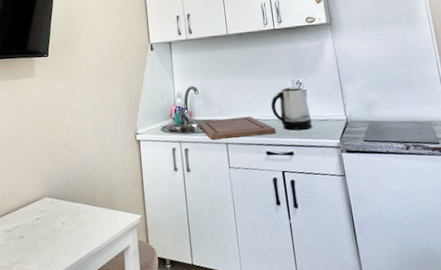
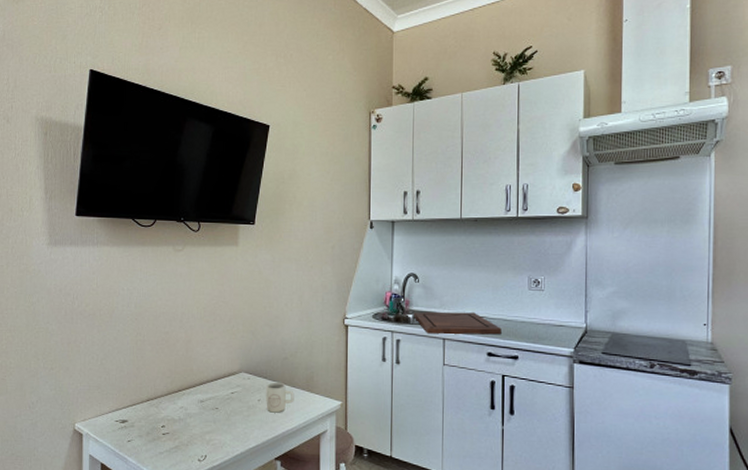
mug: none [69,202,97,234] -> present [266,382,294,413]
kettle: present [270,87,313,131] -> none [499,285,546,334]

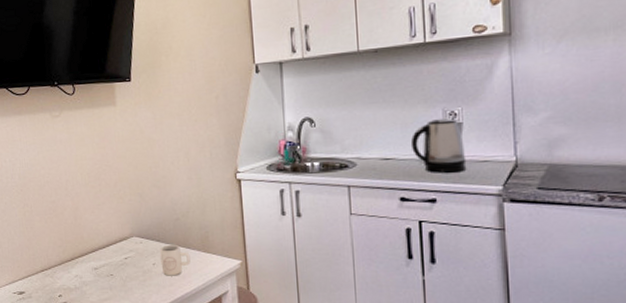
cutting board: present [413,311,502,335] -> none [312,154,415,182]
kettle: none [499,285,546,334] -> present [410,118,467,173]

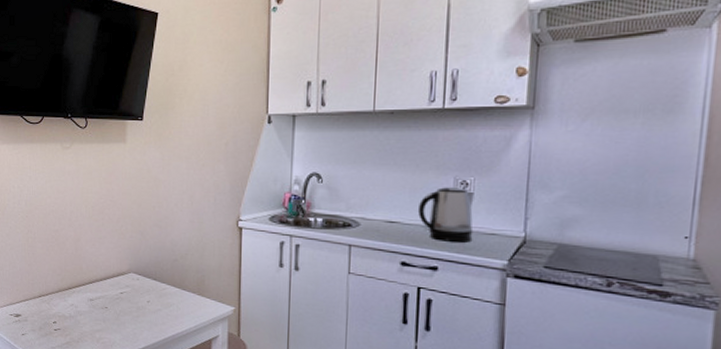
mug: present [160,244,191,276] -> none [155,284,185,315]

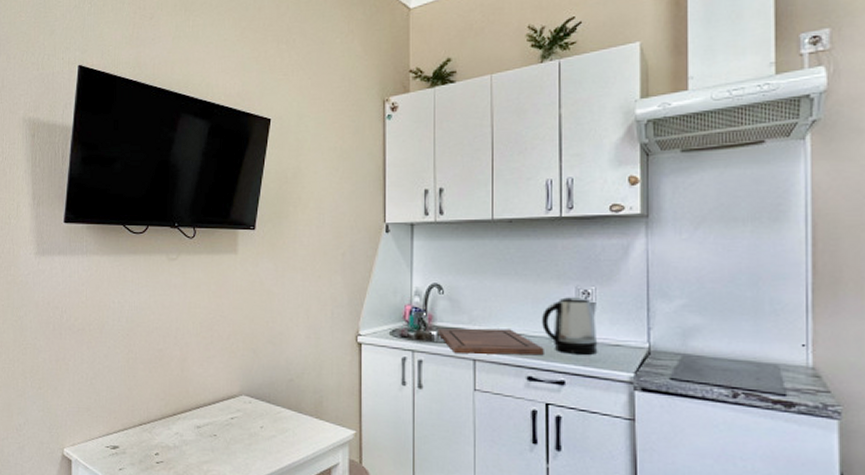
cutting board: none [315,215,419,243] -> present [437,328,544,356]

